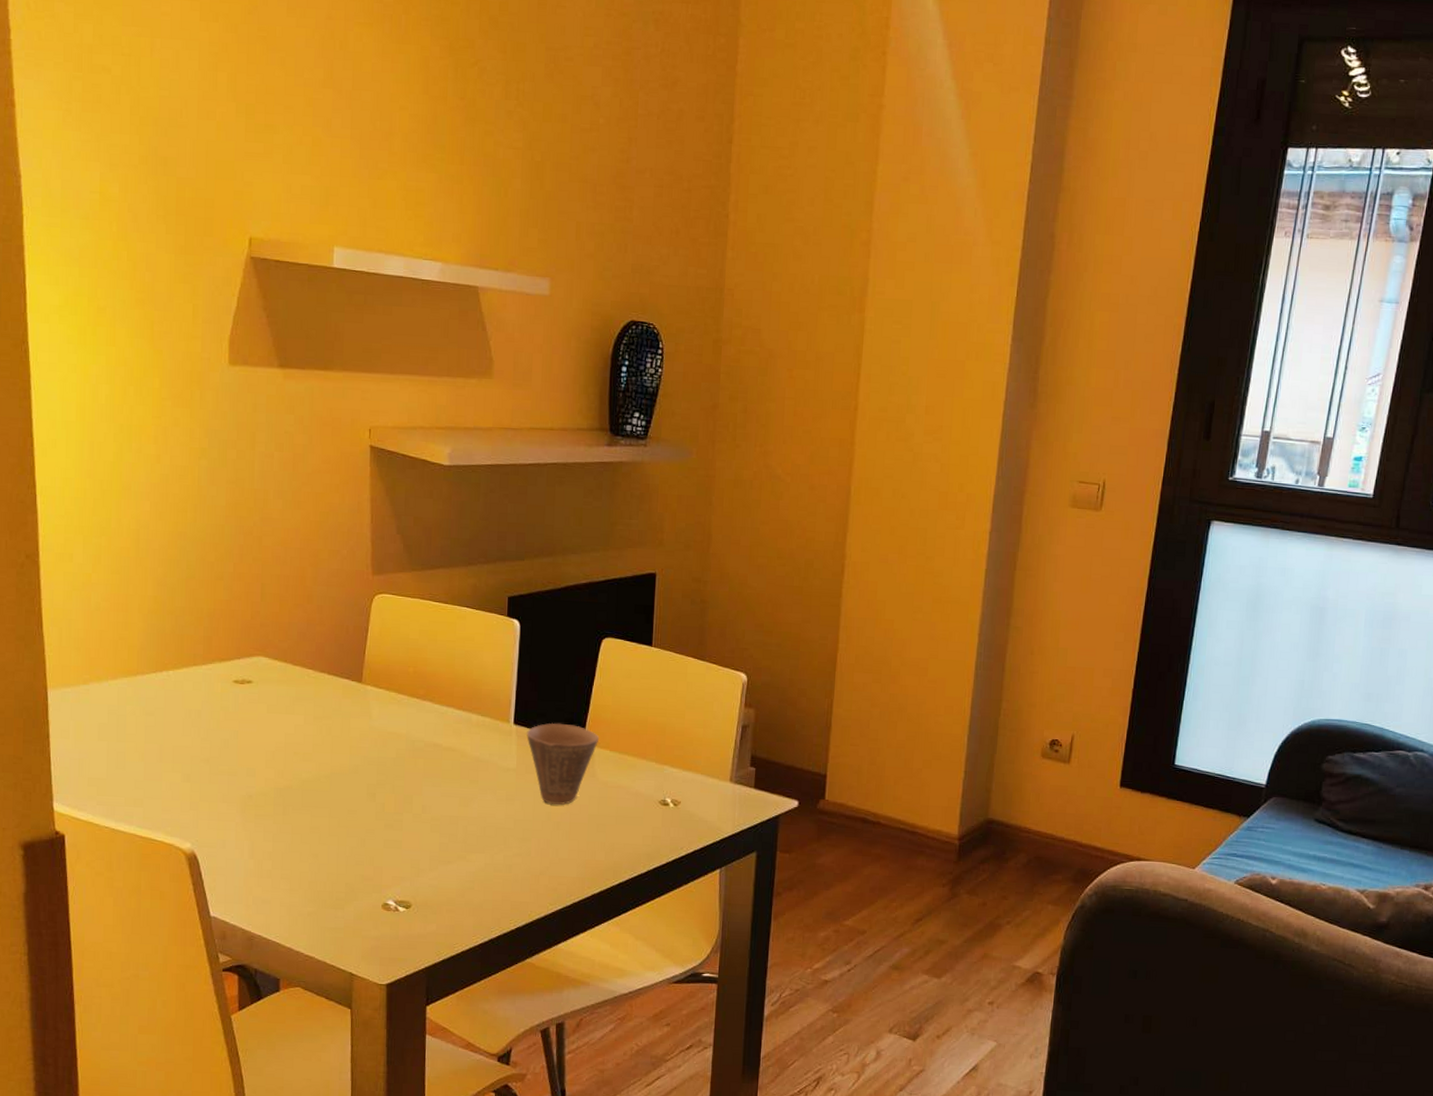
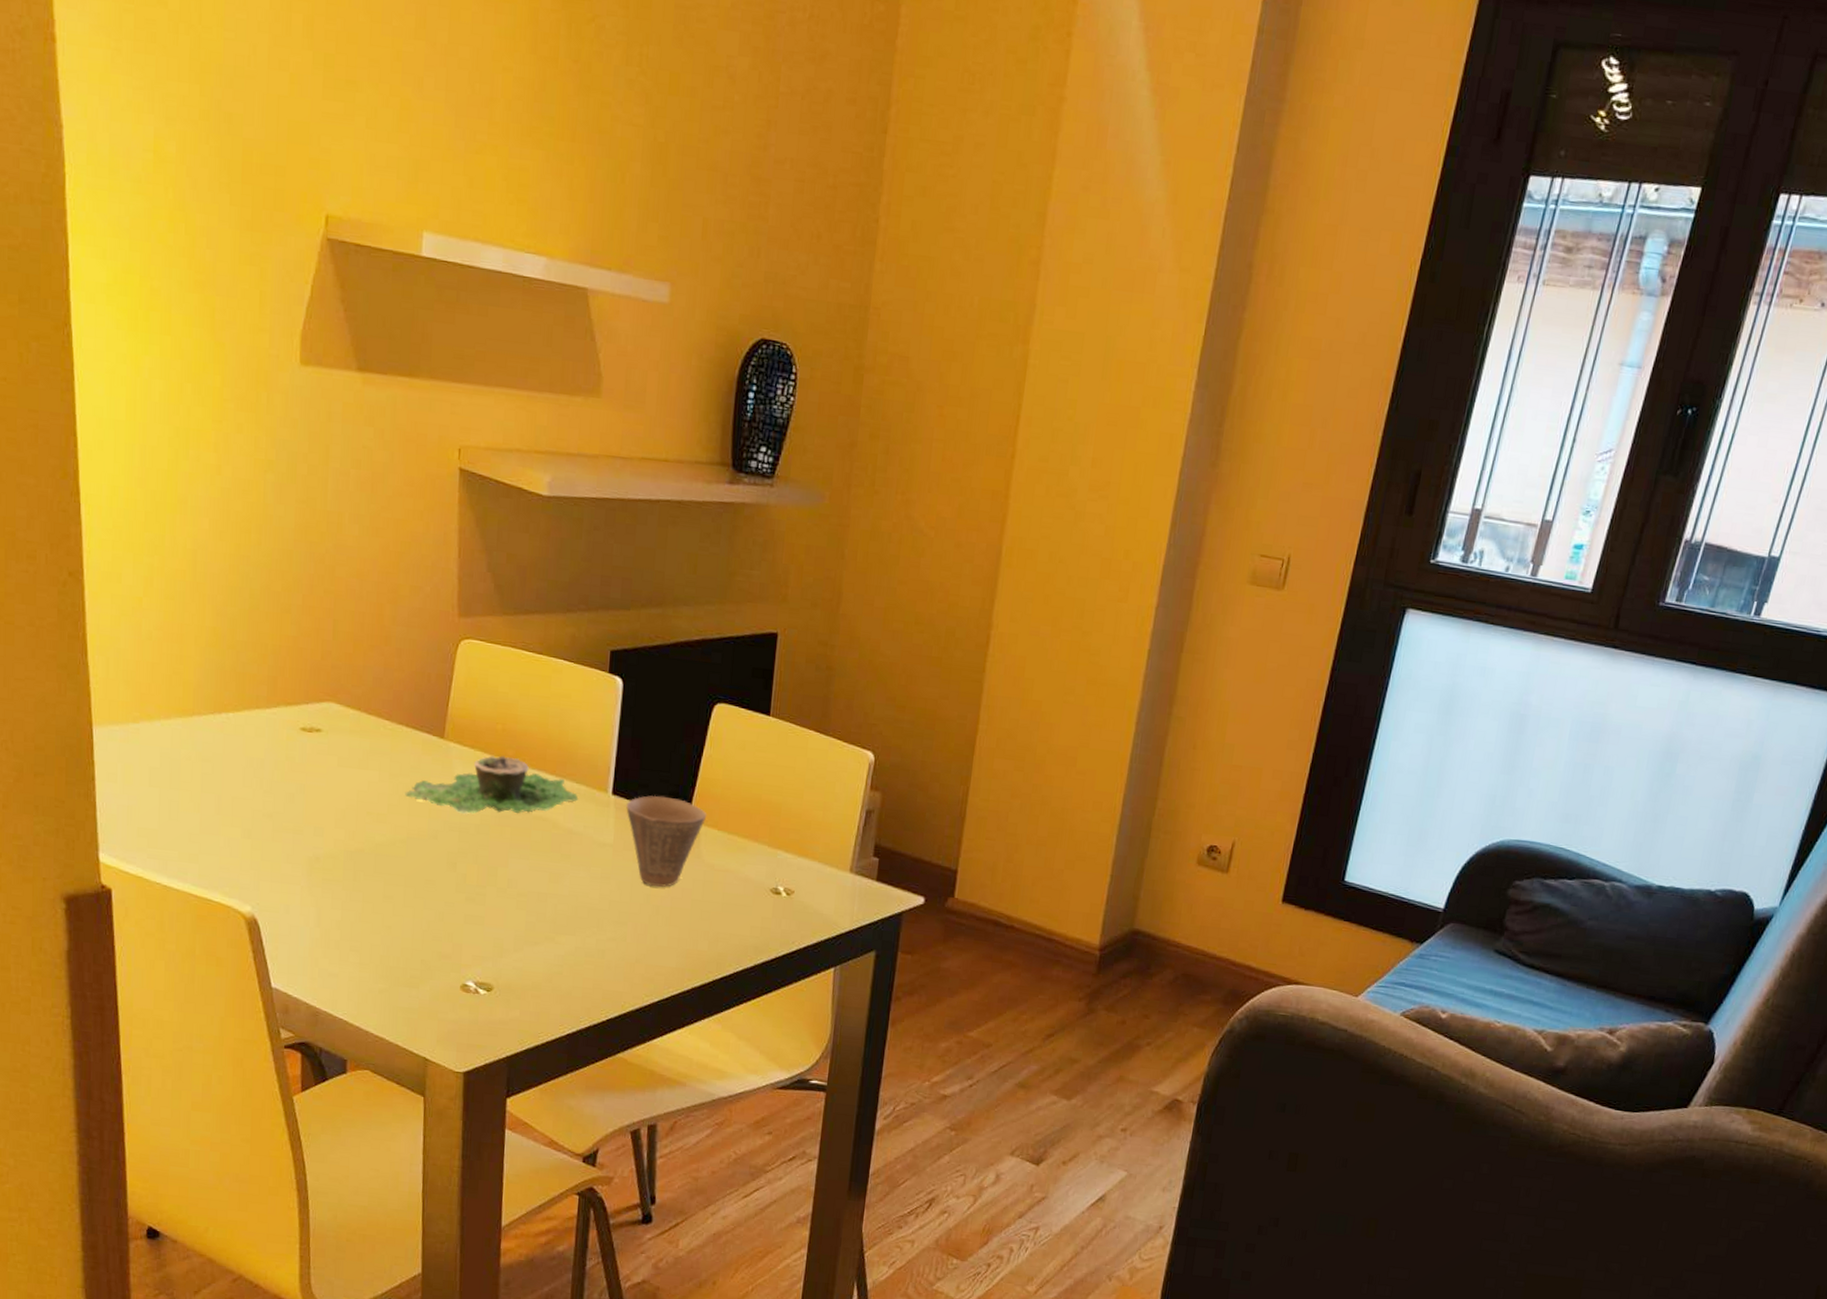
succulent planter: none [328,695,484,749] -> present [405,755,579,814]

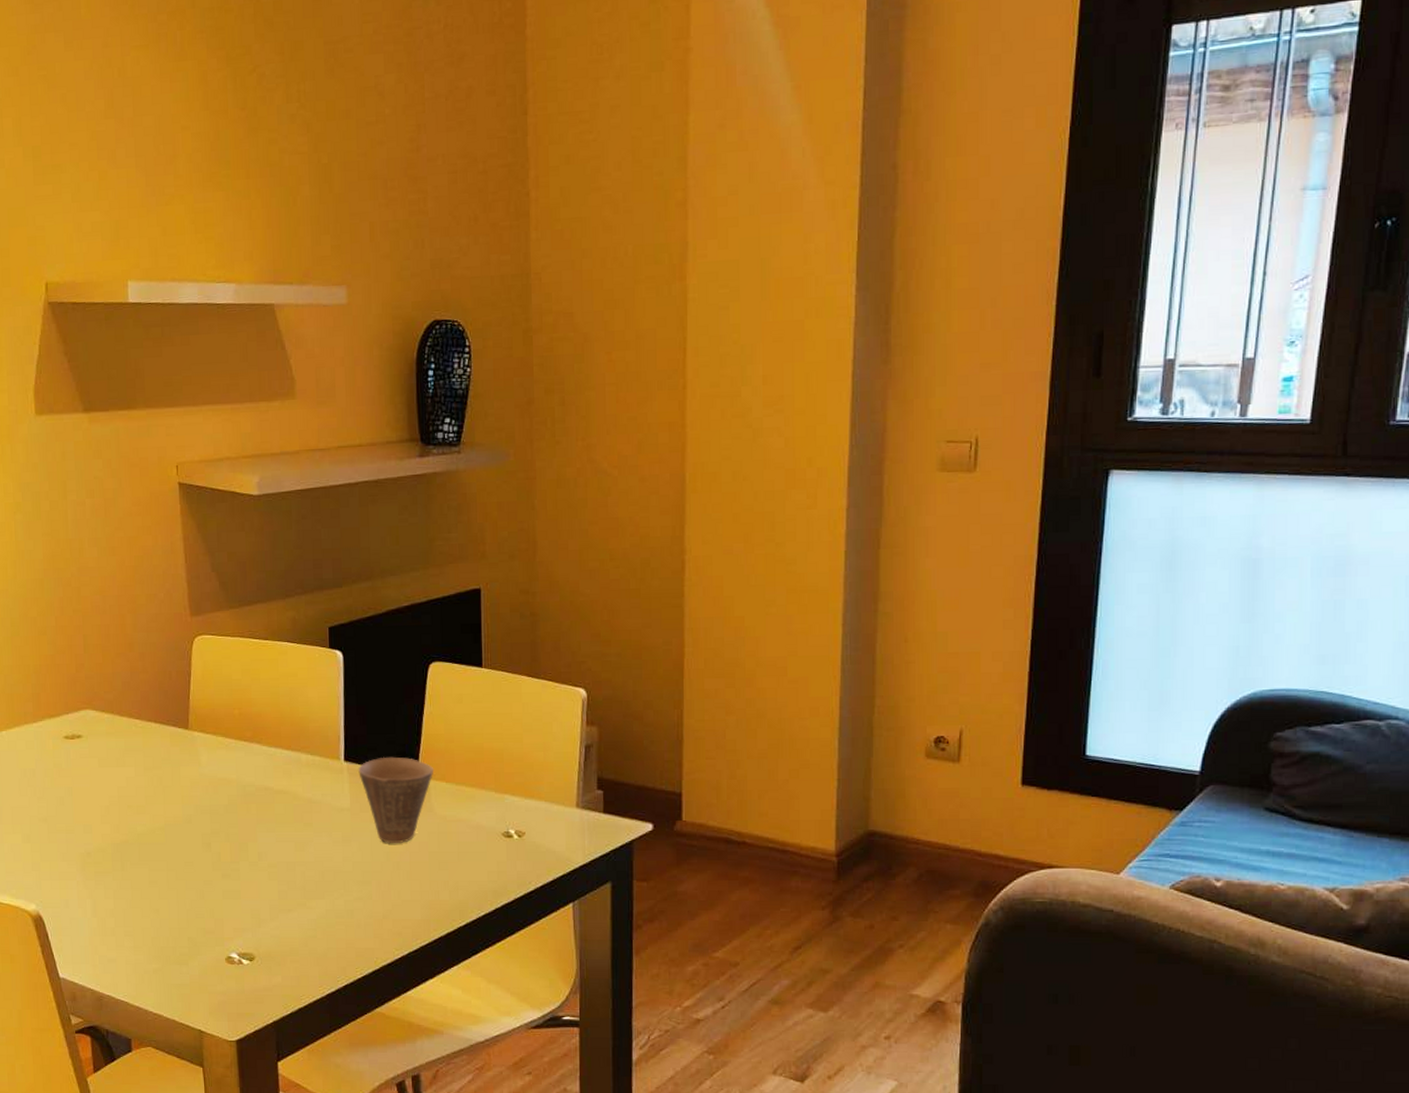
succulent planter: present [405,755,579,814] -> none [159,738,314,796]

